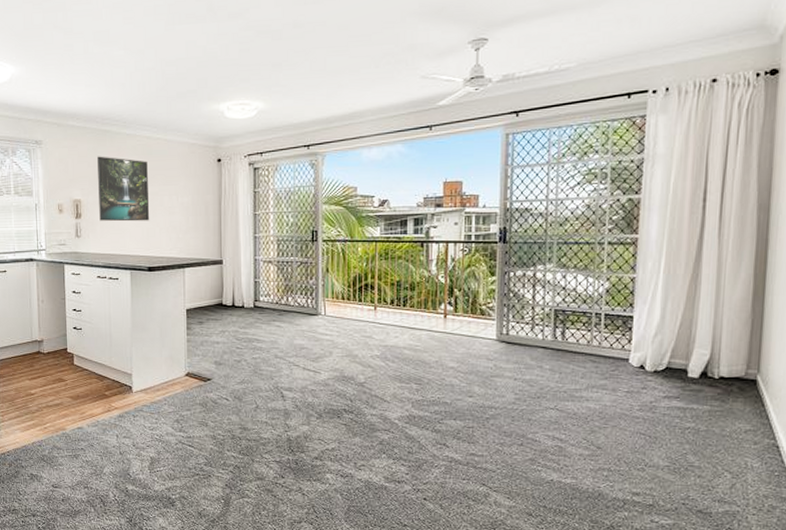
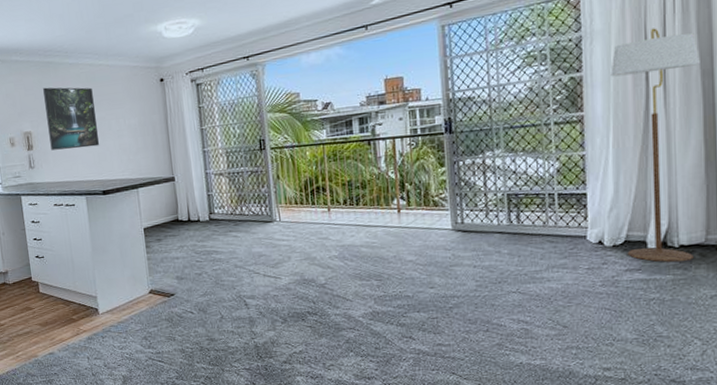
floor lamp: none [667,157,758,393] -> present [610,28,700,262]

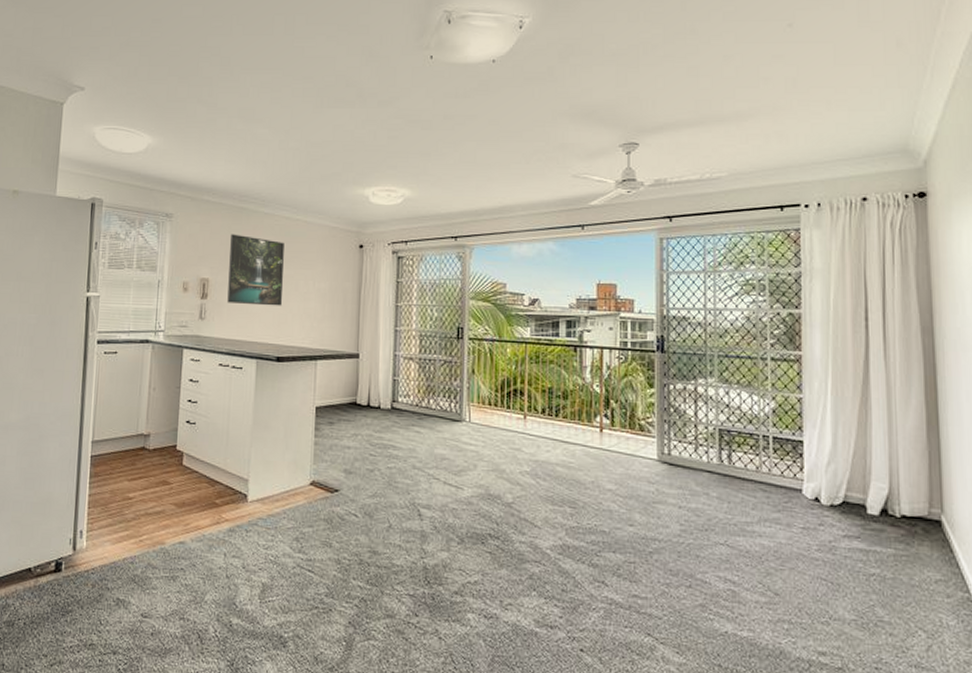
floor lamp: present [610,28,700,262] -> none [830,276,920,534]

